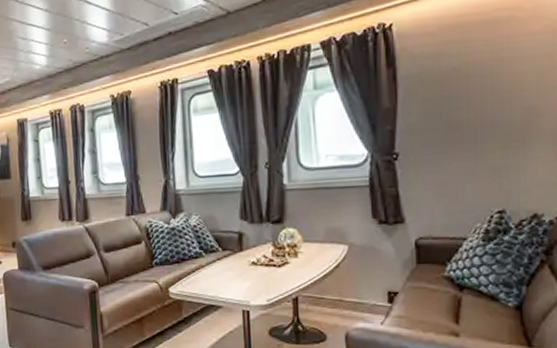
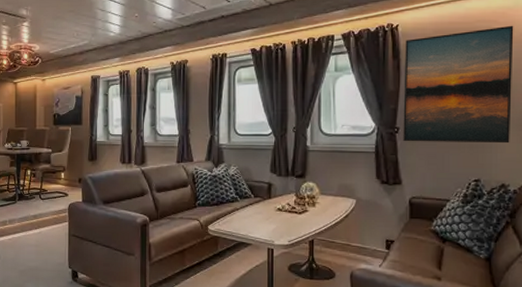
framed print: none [402,11,545,171] -> present [403,25,514,144]

